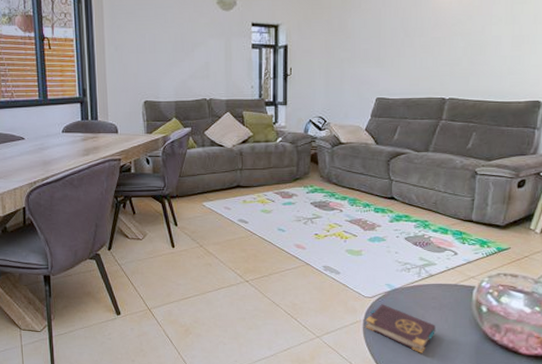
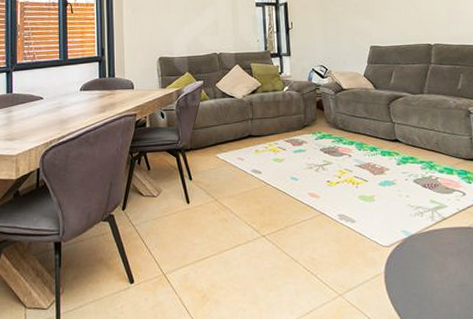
book: present [365,304,436,353] -> none [386,253,458,307]

